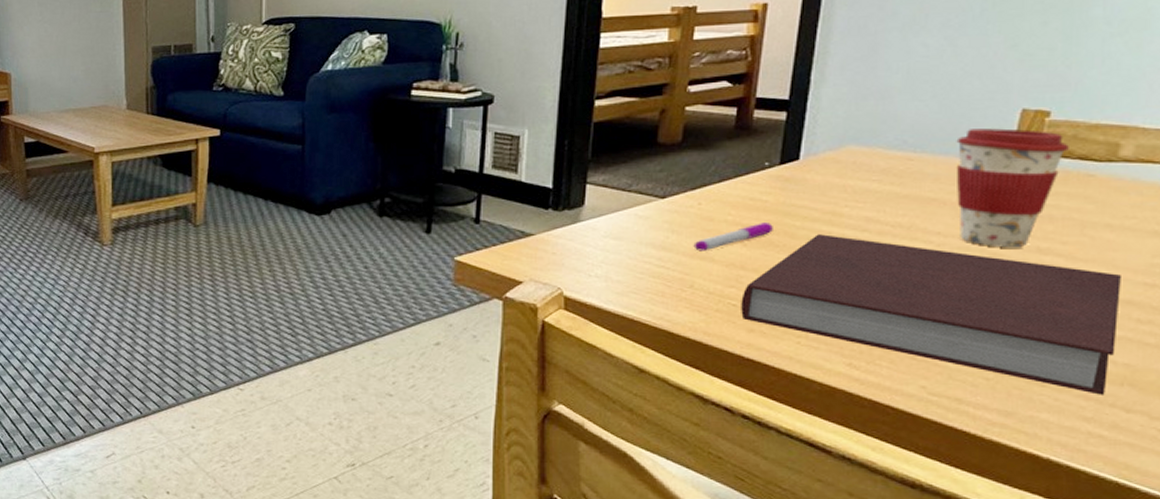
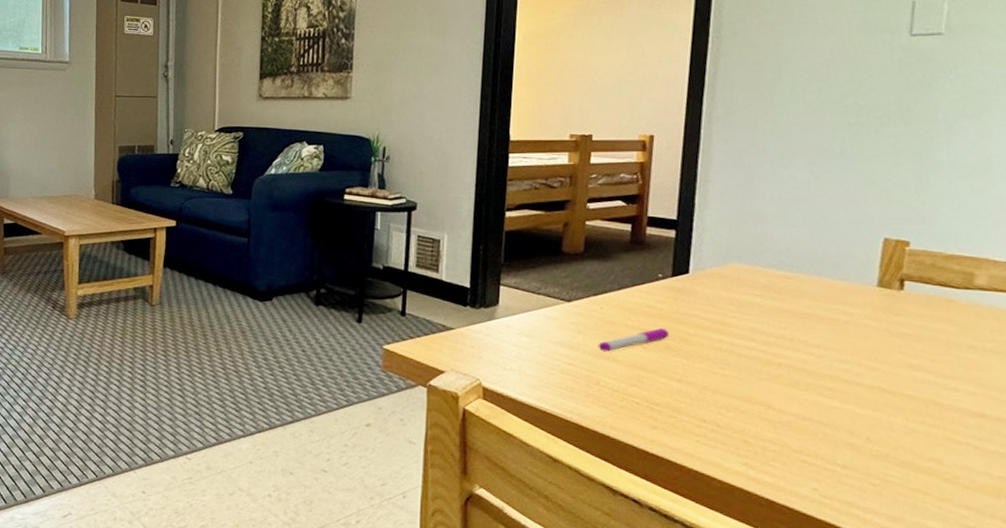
notebook: present [741,234,1121,395] -> none [643,341,990,506]
coffee cup: present [956,128,1069,248] -> none [828,253,929,363]

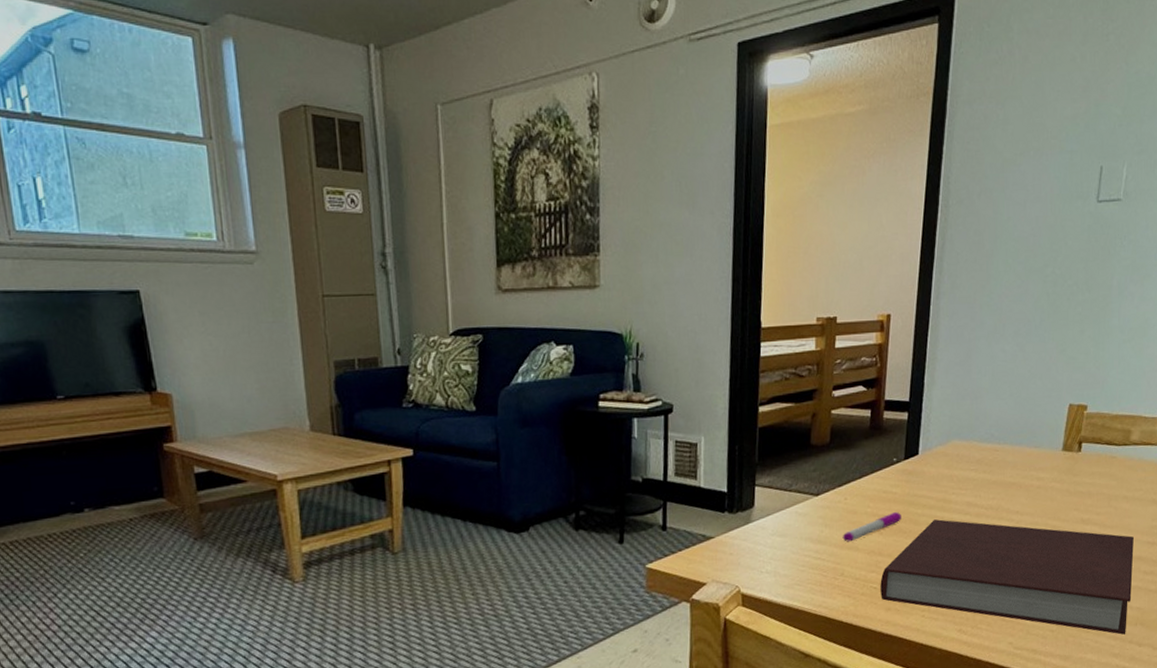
notebook: none [643,341,990,506] -> present [880,519,1134,635]

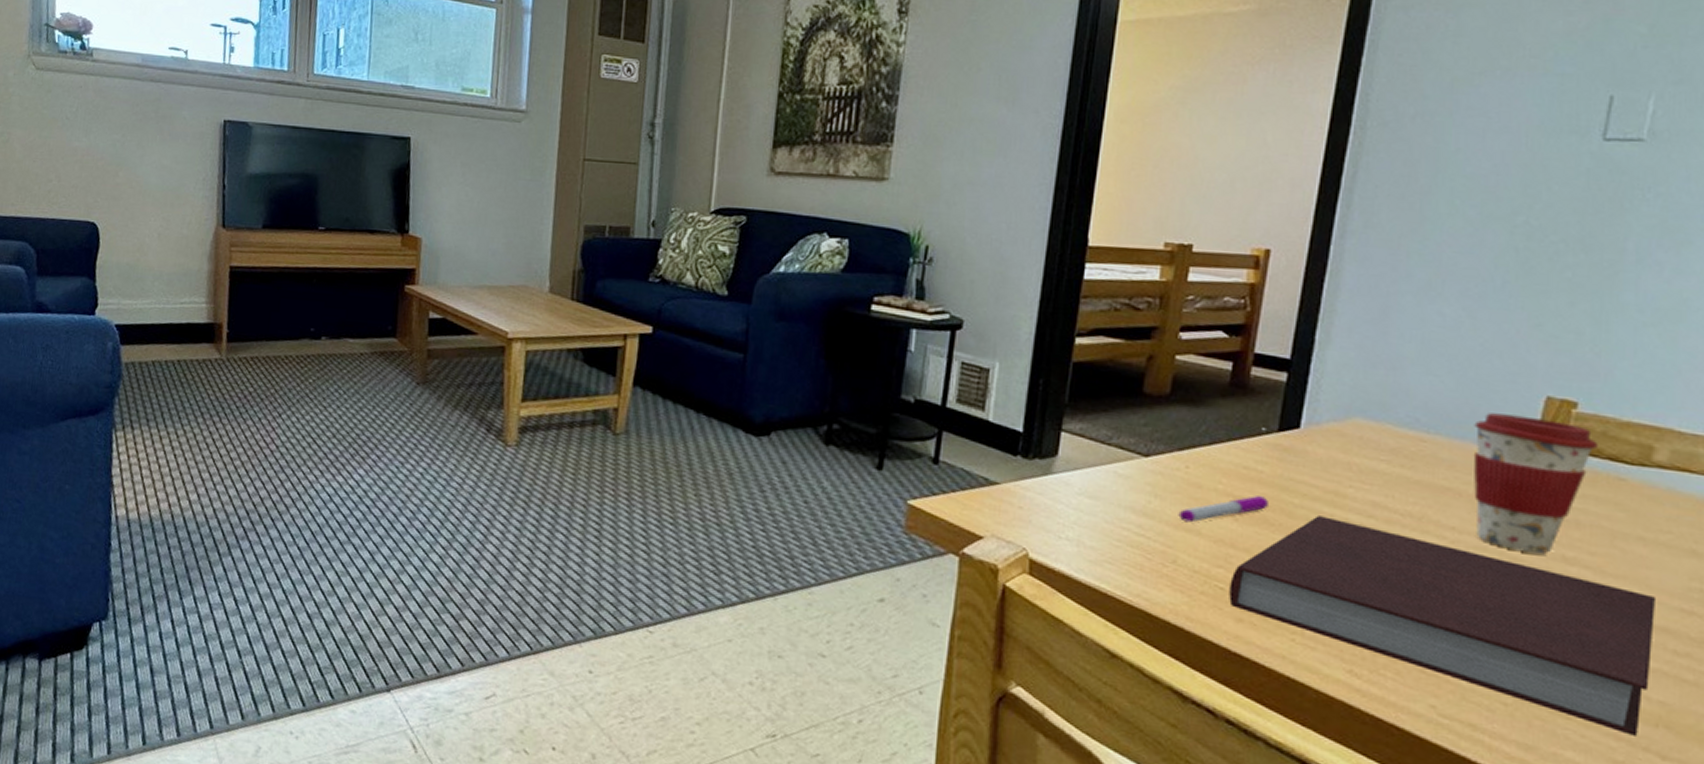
coffee cup: none [1027,421,1099,521] -> present [1473,413,1598,554]

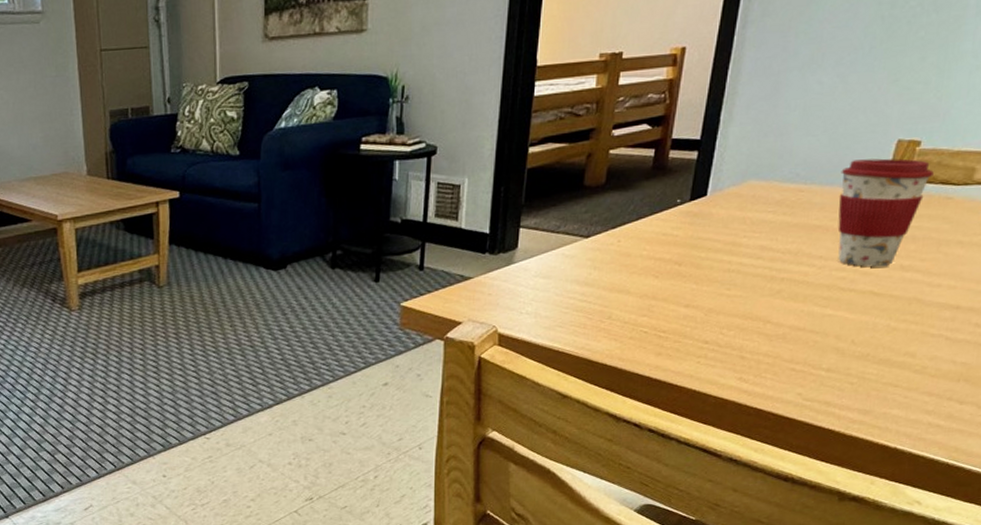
pen: present [1178,496,1268,523] -> none [612,255,682,285]
notebook: present [1229,515,1655,736] -> none [651,263,966,391]

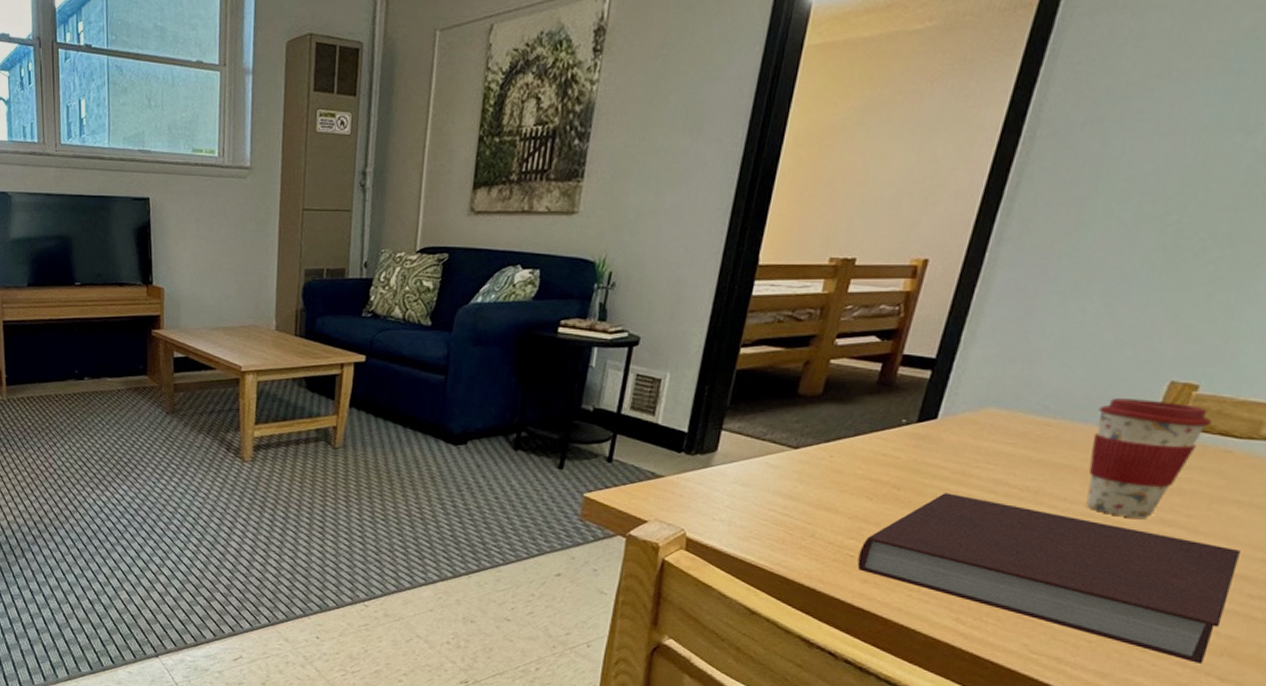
notebook: none [651,263,966,391] -> present [857,493,1240,664]

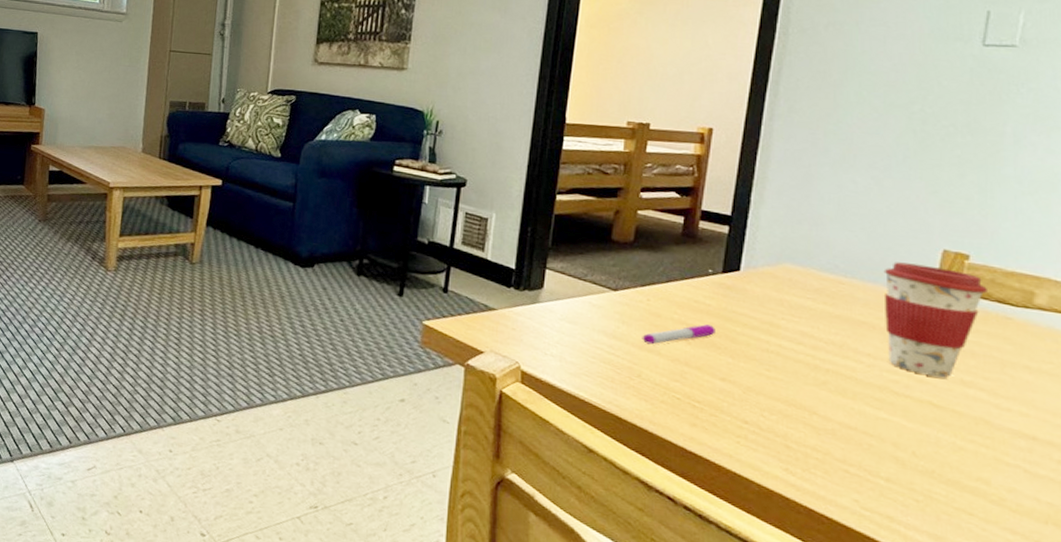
pen: none [819,478,901,503] -> present [642,324,715,345]
notebook: present [857,493,1240,664] -> none [685,342,1041,531]

